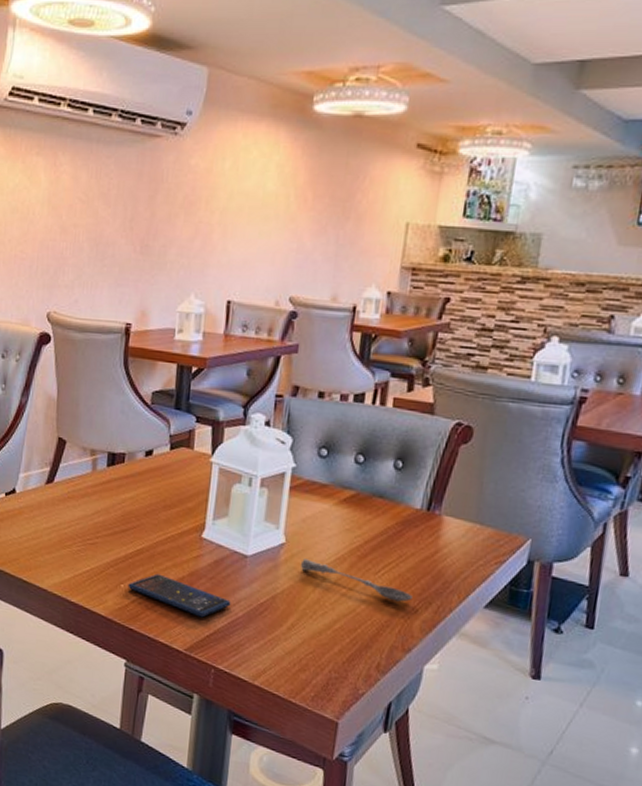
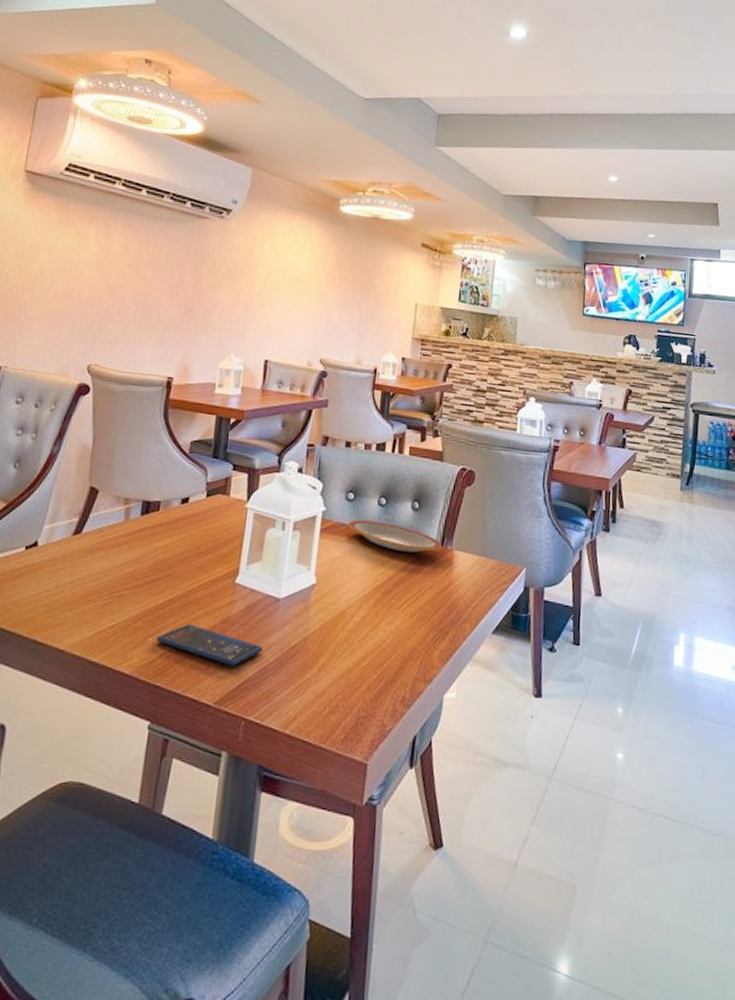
soupspoon: present [301,559,413,602] -> none [331,598,431,634]
plate: none [320,478,430,516] -> present [348,520,443,553]

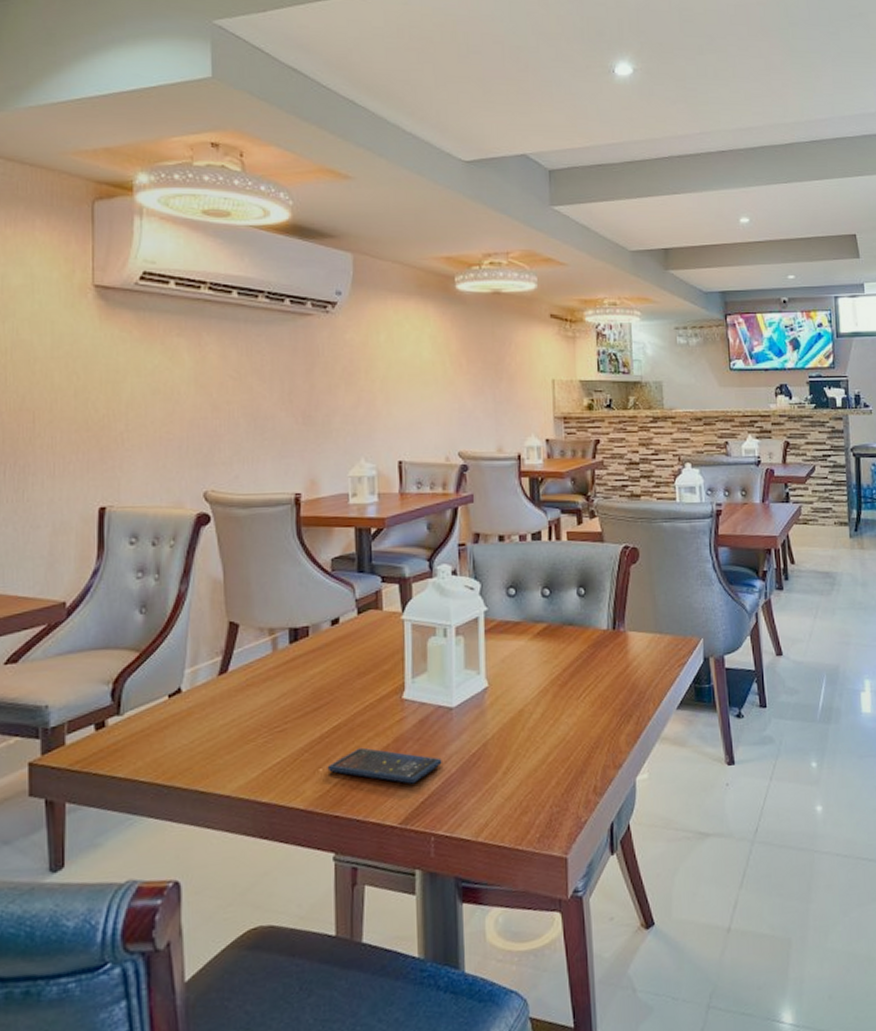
plate: present [348,520,443,553] -> none [513,613,615,641]

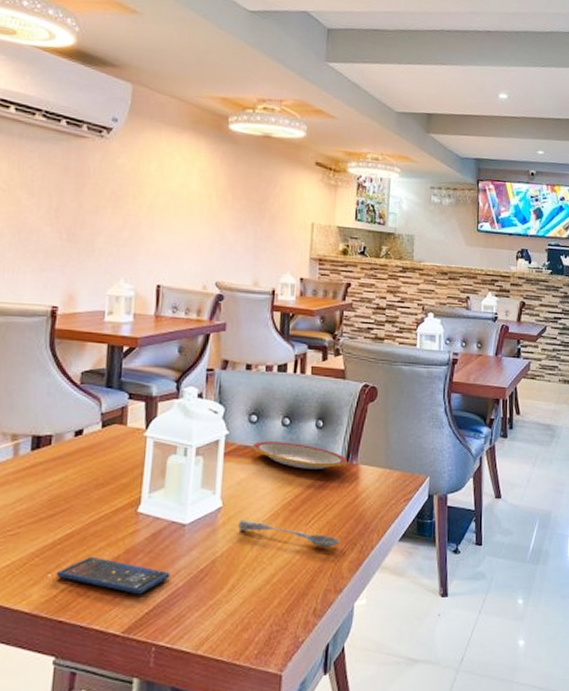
soupspoon: none [507,698,614,722] -> present [238,519,340,547]
plate: none [513,613,615,641] -> present [252,441,348,469]

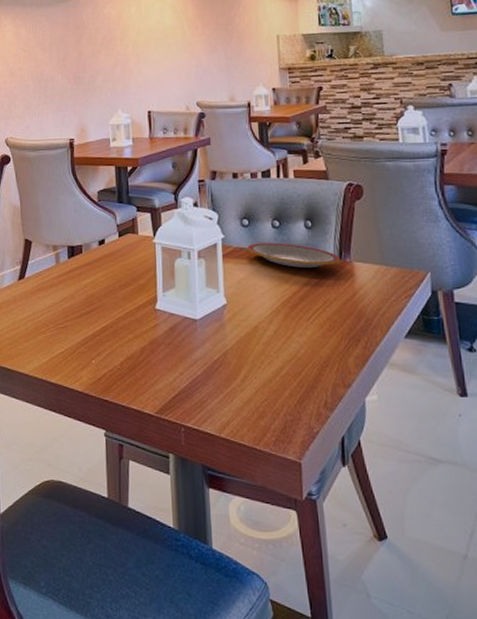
smartphone: present [56,556,170,595] -> none [98,346,189,381]
soupspoon: present [238,519,340,547] -> none [243,316,343,343]

